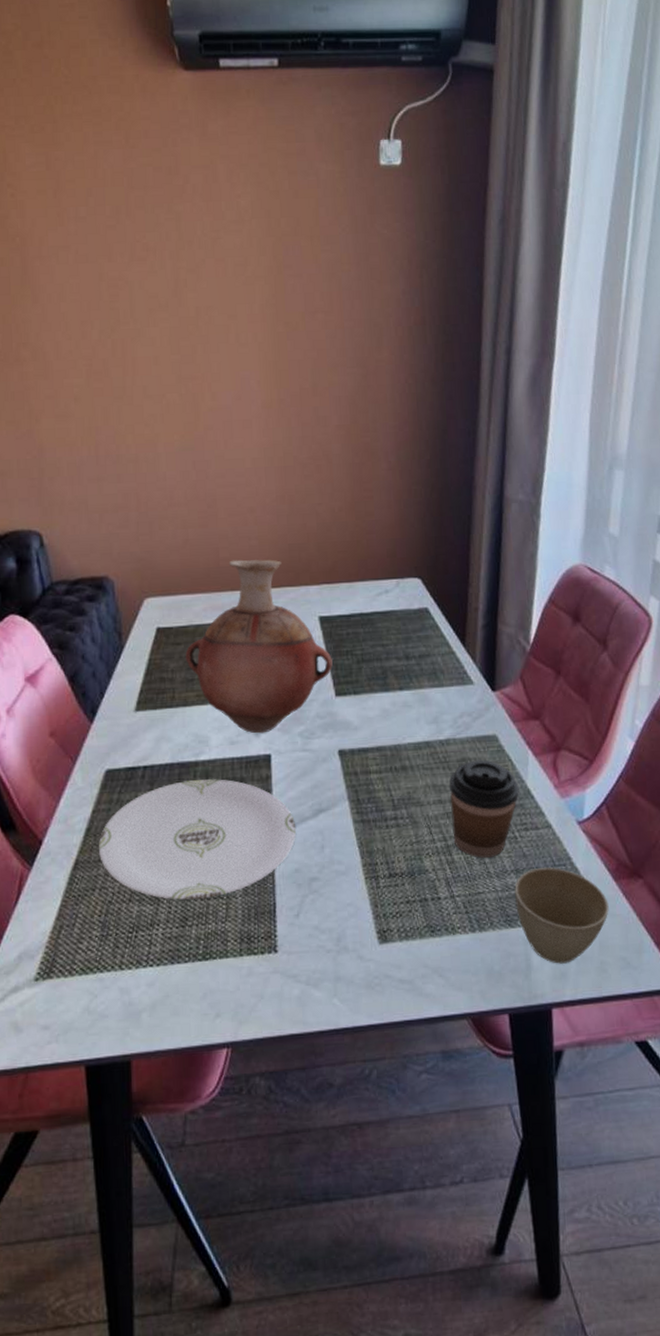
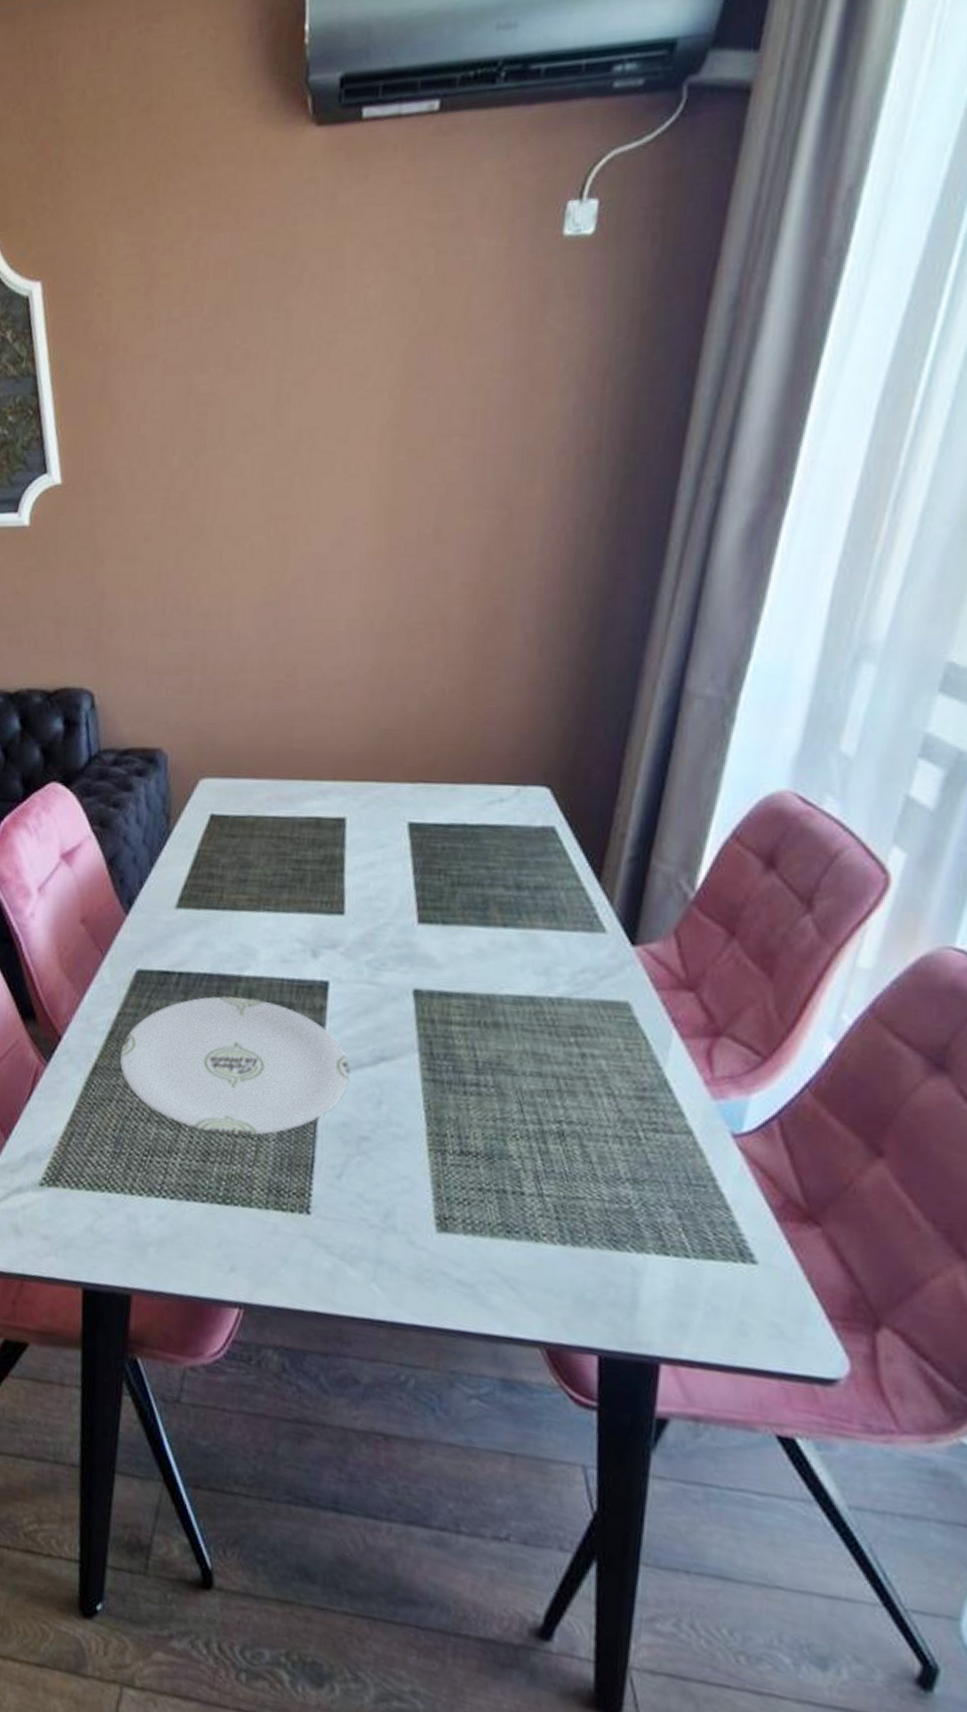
vase: present [185,559,333,734] -> none [240,742,420,955]
coffee cup: present [449,759,520,858] -> none [551,1029,653,1157]
cup: present [514,867,609,964] -> none [626,1182,763,1313]

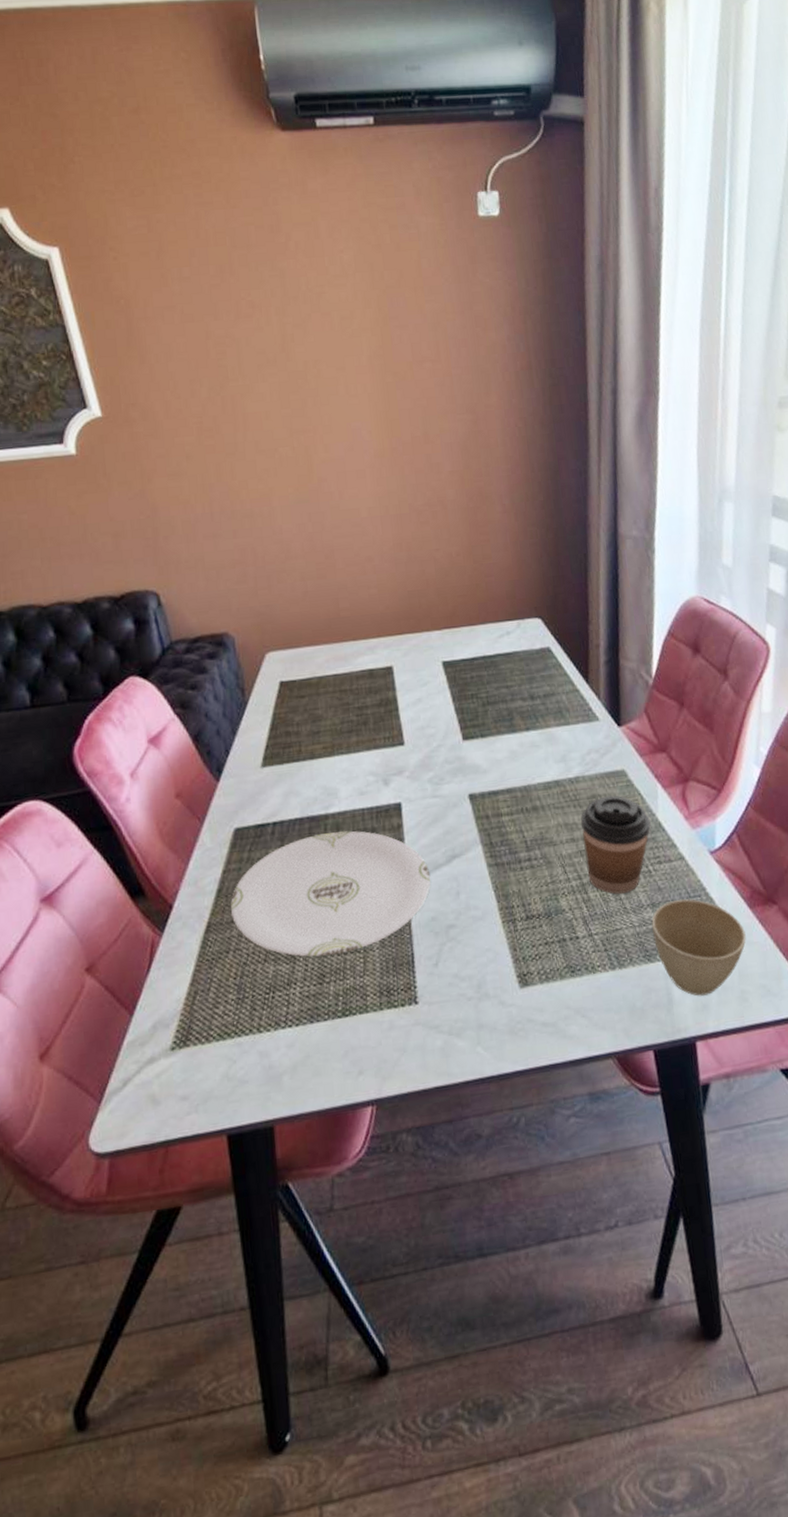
coffee cup: none [551,1029,653,1157] -> present [581,795,651,895]
cup: none [626,1182,763,1313] -> present [651,899,746,996]

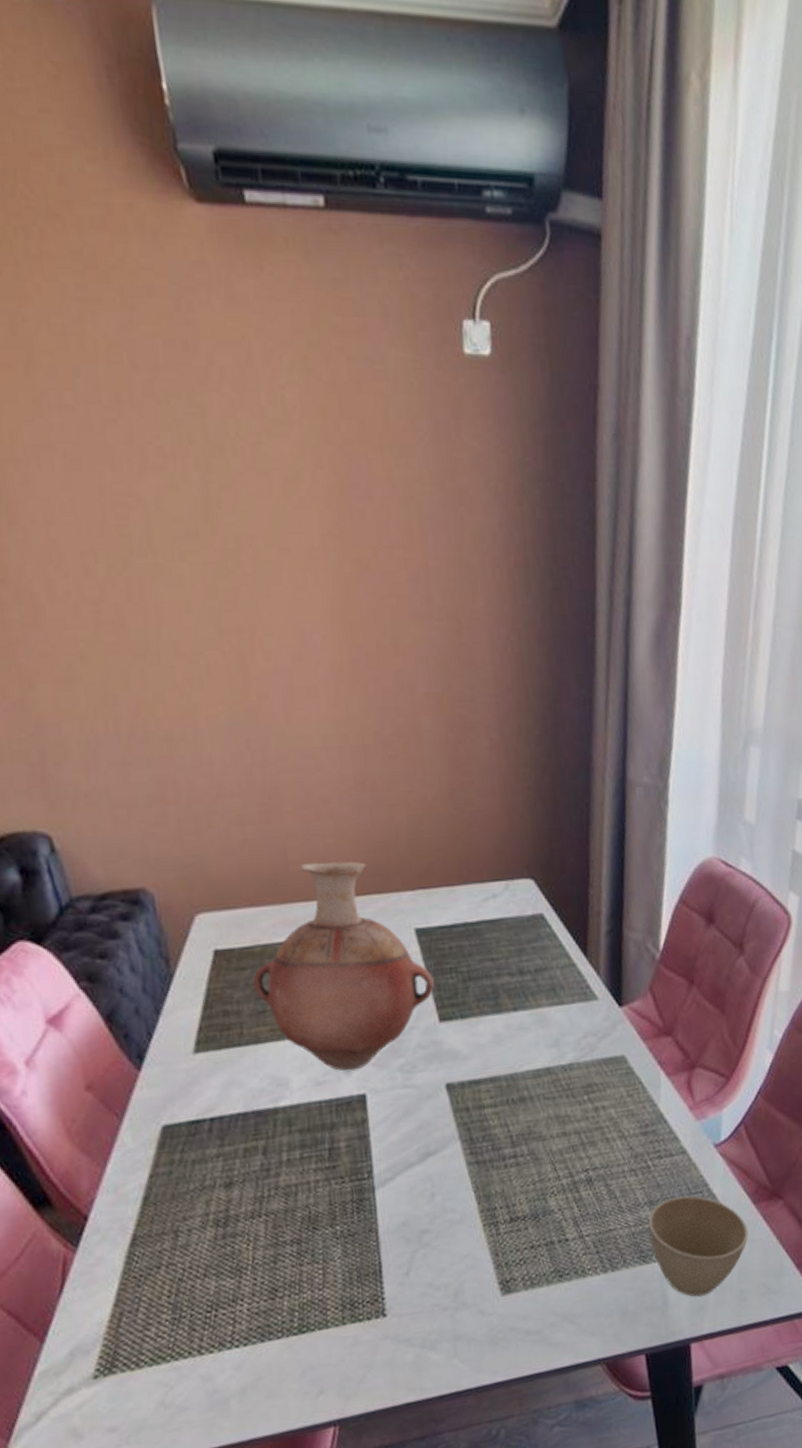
plate: present [231,830,431,957] -> none [160,1126,401,1270]
vase: none [310,607,459,783] -> present [253,861,434,1071]
coffee cup: present [581,795,651,895] -> none [574,1084,652,1193]

